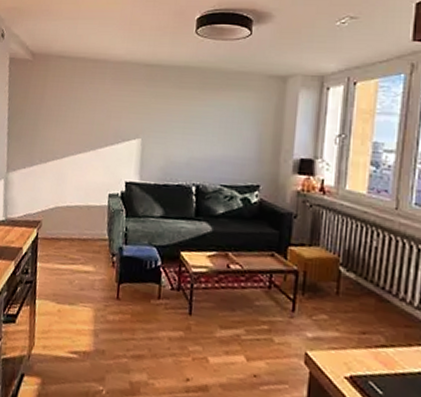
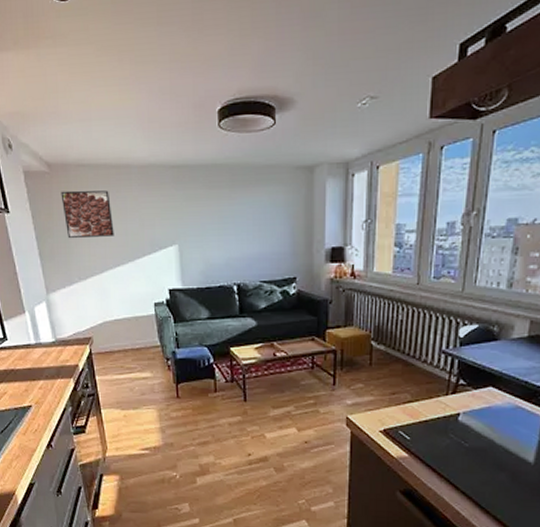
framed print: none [37,78,83,124] -> present [61,190,114,239]

